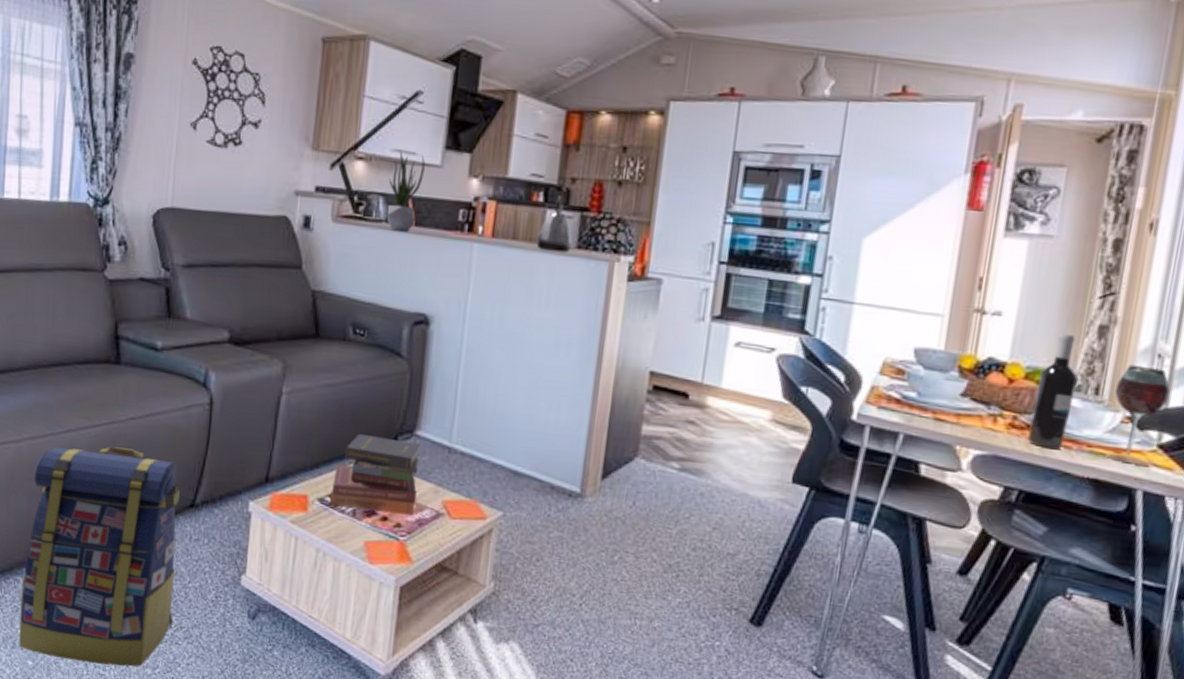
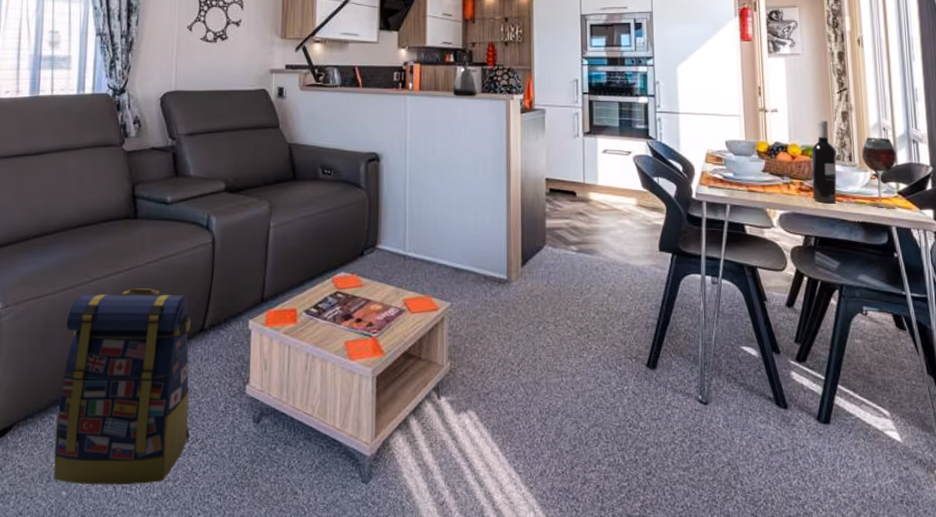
books: present [328,433,421,515] -> none [313,252,382,315]
potted plant: present [387,151,425,233] -> none [340,34,365,93]

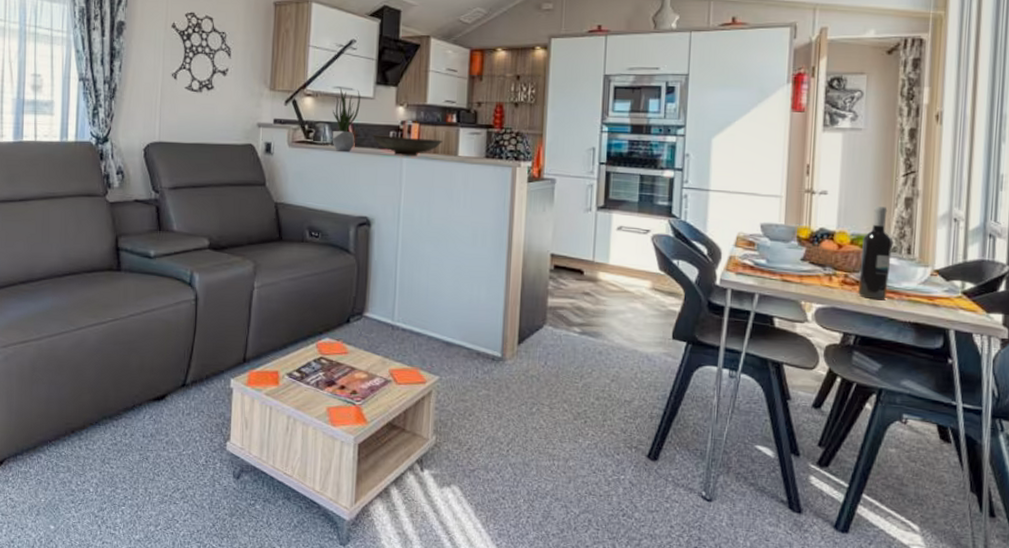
backpack: present [54,288,191,484] -> none [42,339,173,526]
potted plant: none [340,34,365,93] -> present [332,88,360,153]
decorative bowl: none [377,75,442,94] -> present [372,134,443,157]
kettle: present [452,55,478,97] -> none [453,116,482,162]
wineglass: present [861,137,897,208] -> none [922,228,967,309]

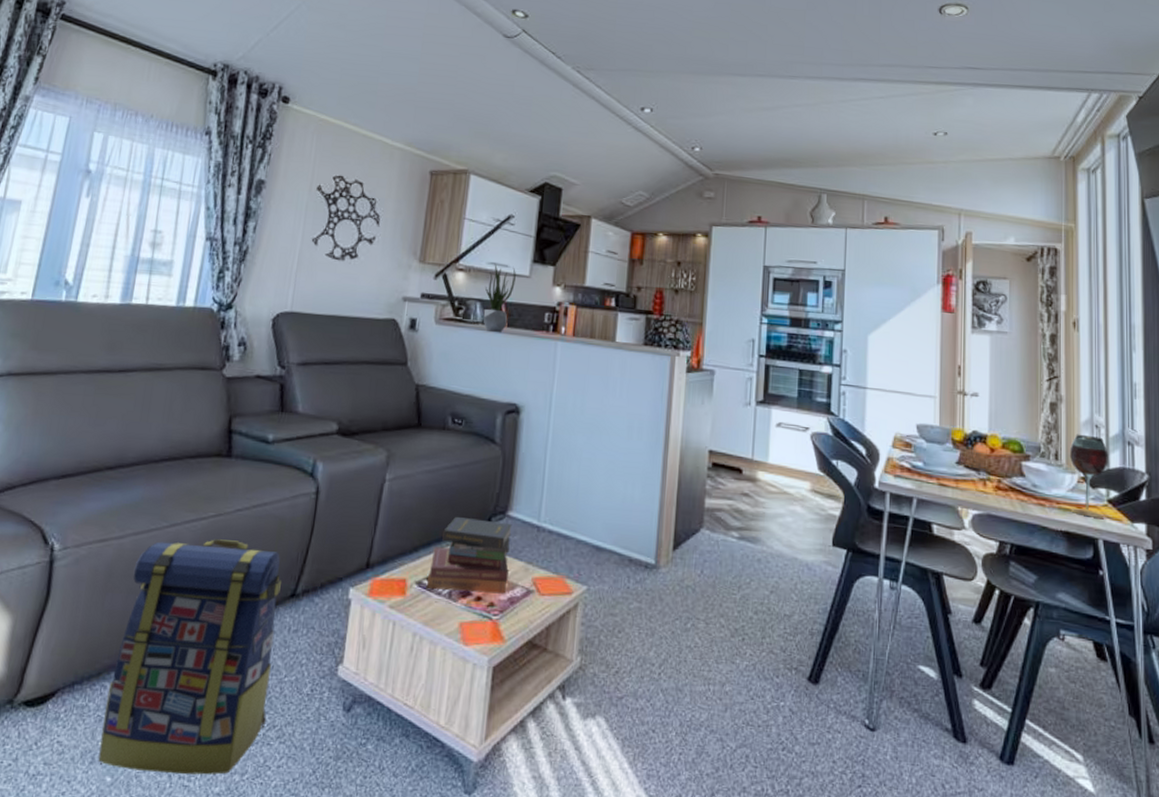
backpack: none [42,339,173,526] -> present [98,539,281,775]
books: none [296,317,369,383] -> present [426,516,513,594]
decorative bowl: present [372,134,443,157] -> none [526,314,600,341]
wine bottle: present [857,206,892,301] -> none [1010,410,1041,508]
wineglass: none [922,228,967,309] -> present [1069,434,1108,518]

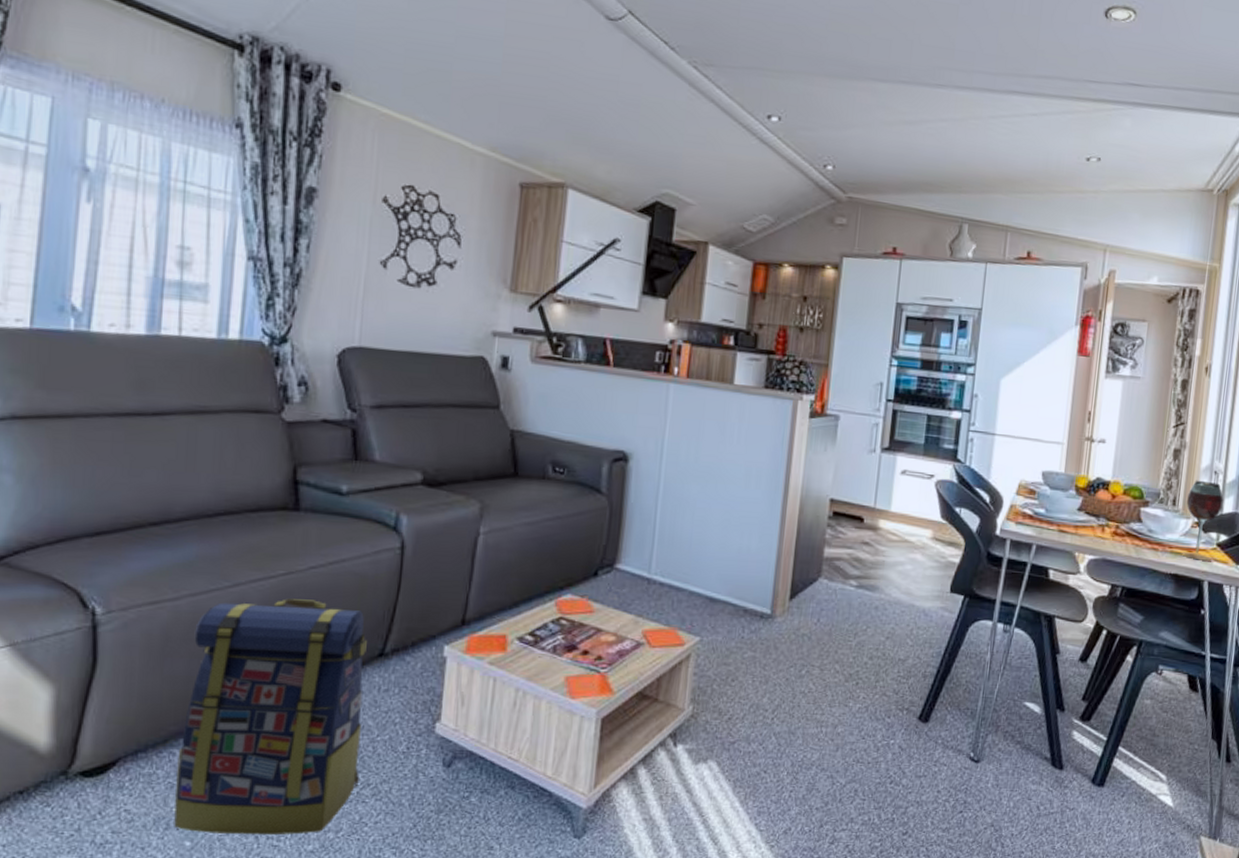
books: present [426,516,513,594] -> none [528,570,621,647]
potted plant: present [483,264,516,333] -> none [586,295,623,374]

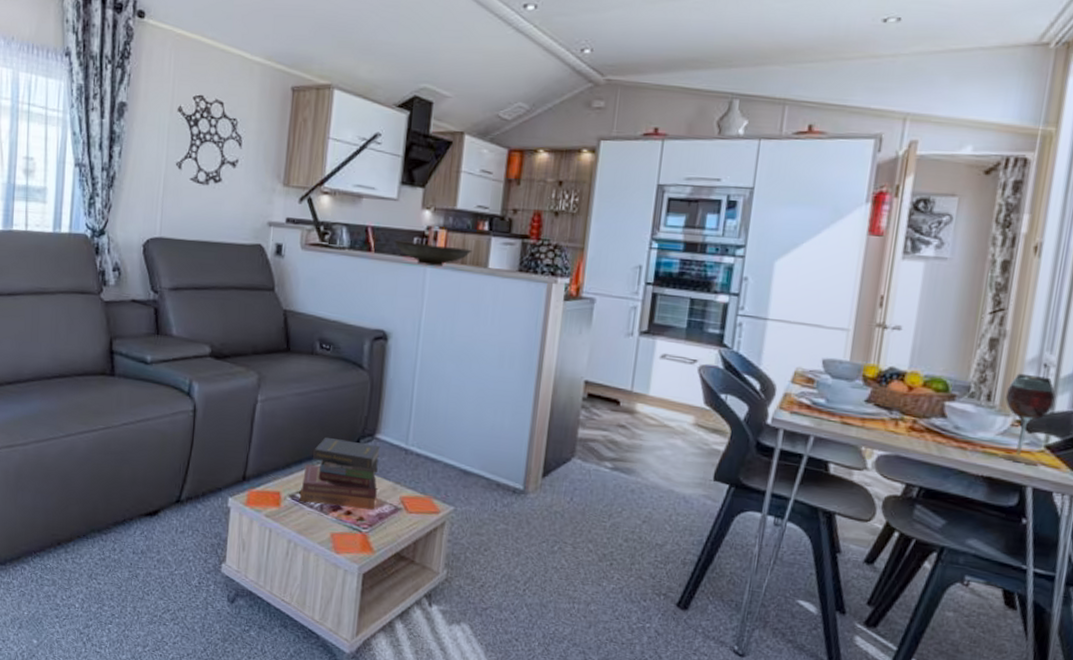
backpack: present [174,598,367,834] -> none [25,449,167,645]
books: none [528,570,621,647] -> present [299,437,381,510]
decorative bowl: none [634,353,717,382] -> present [393,239,472,267]

